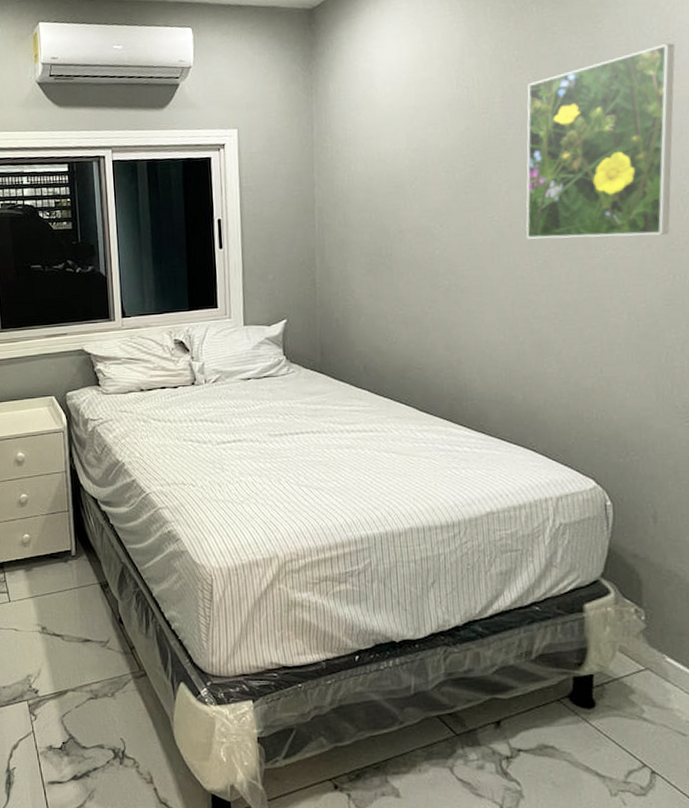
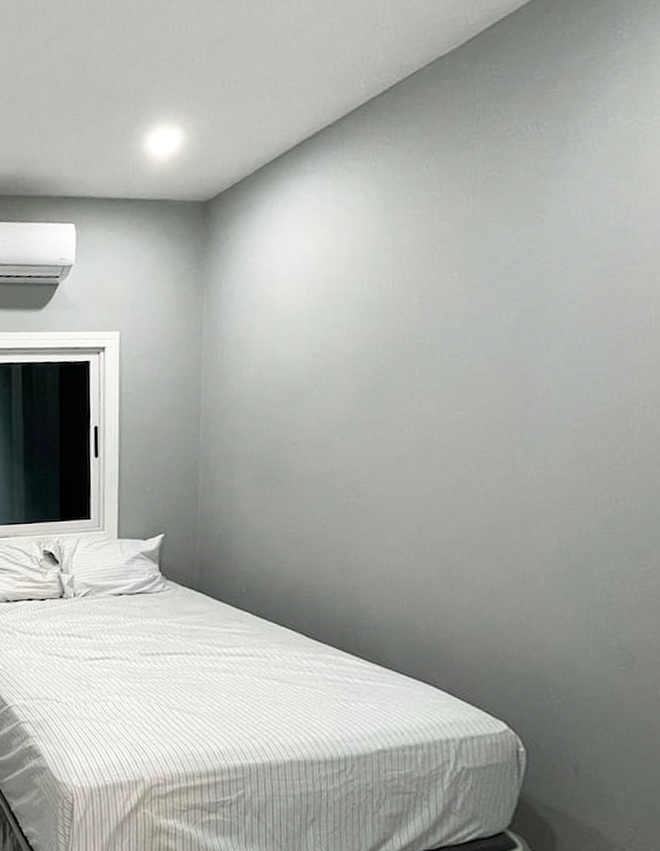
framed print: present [526,43,675,239] -> none [441,235,635,455]

